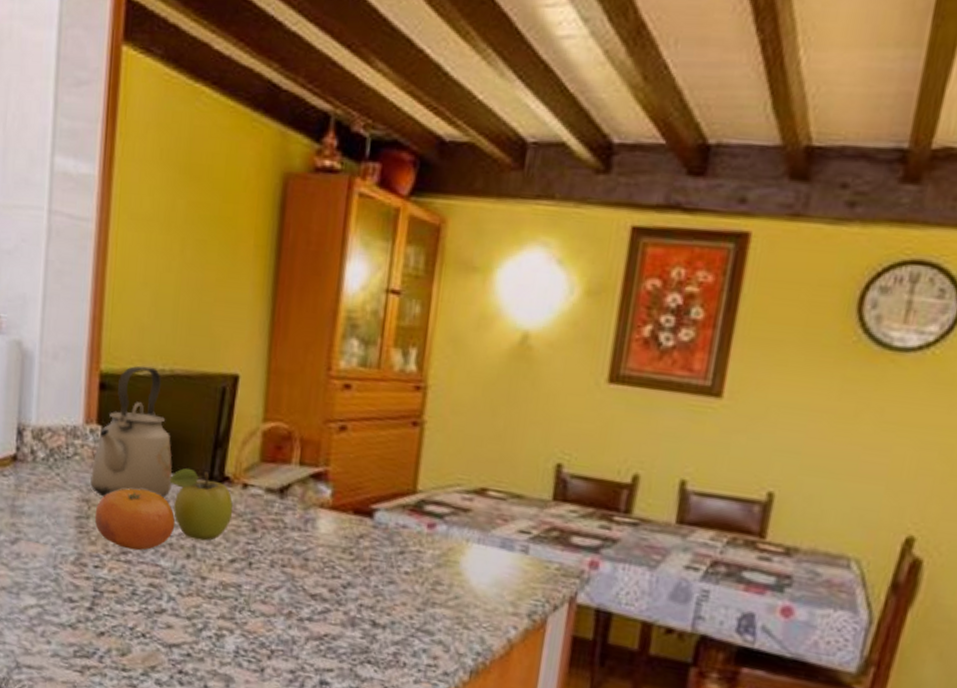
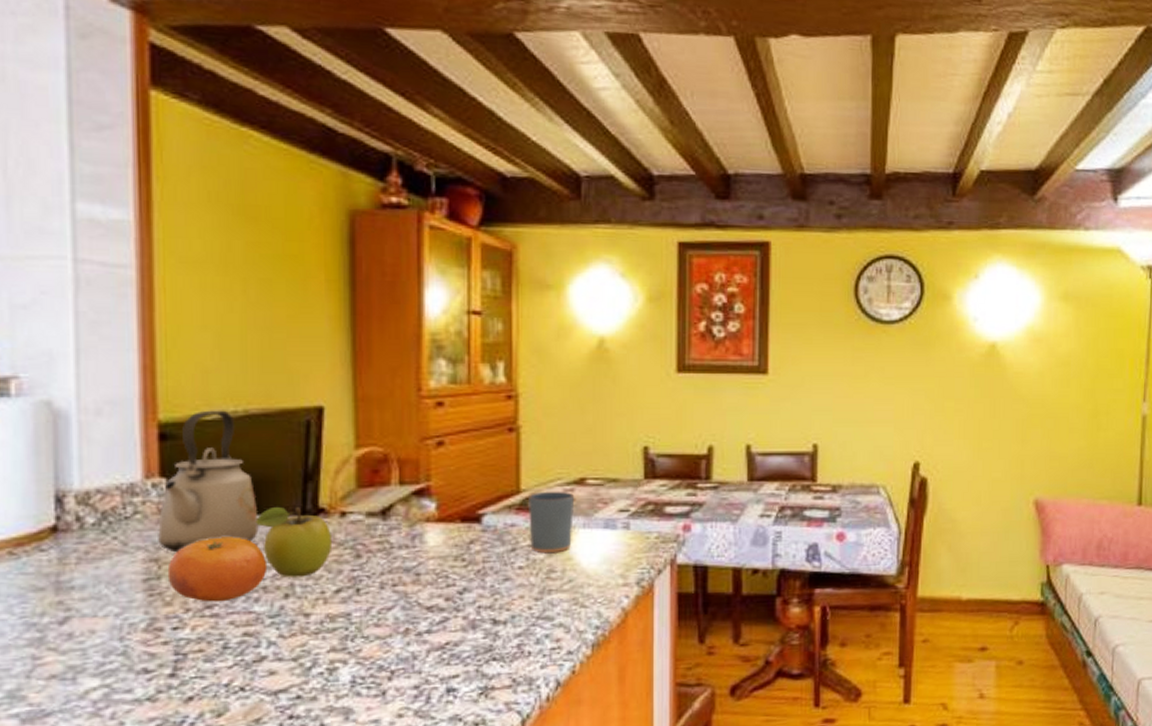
mug: none [419,495,473,564] -> present [529,491,575,552]

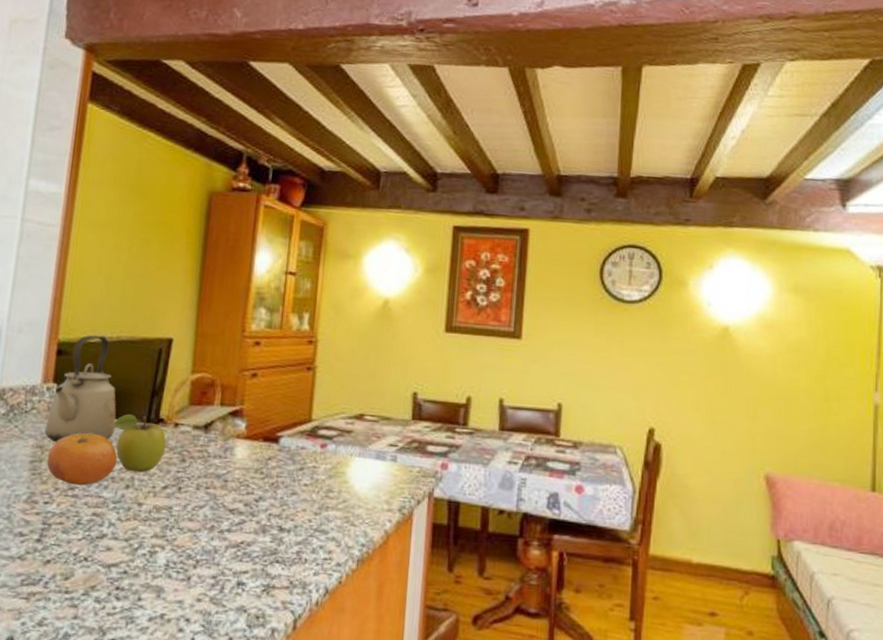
mug: present [529,491,575,552] -> none [315,422,354,475]

